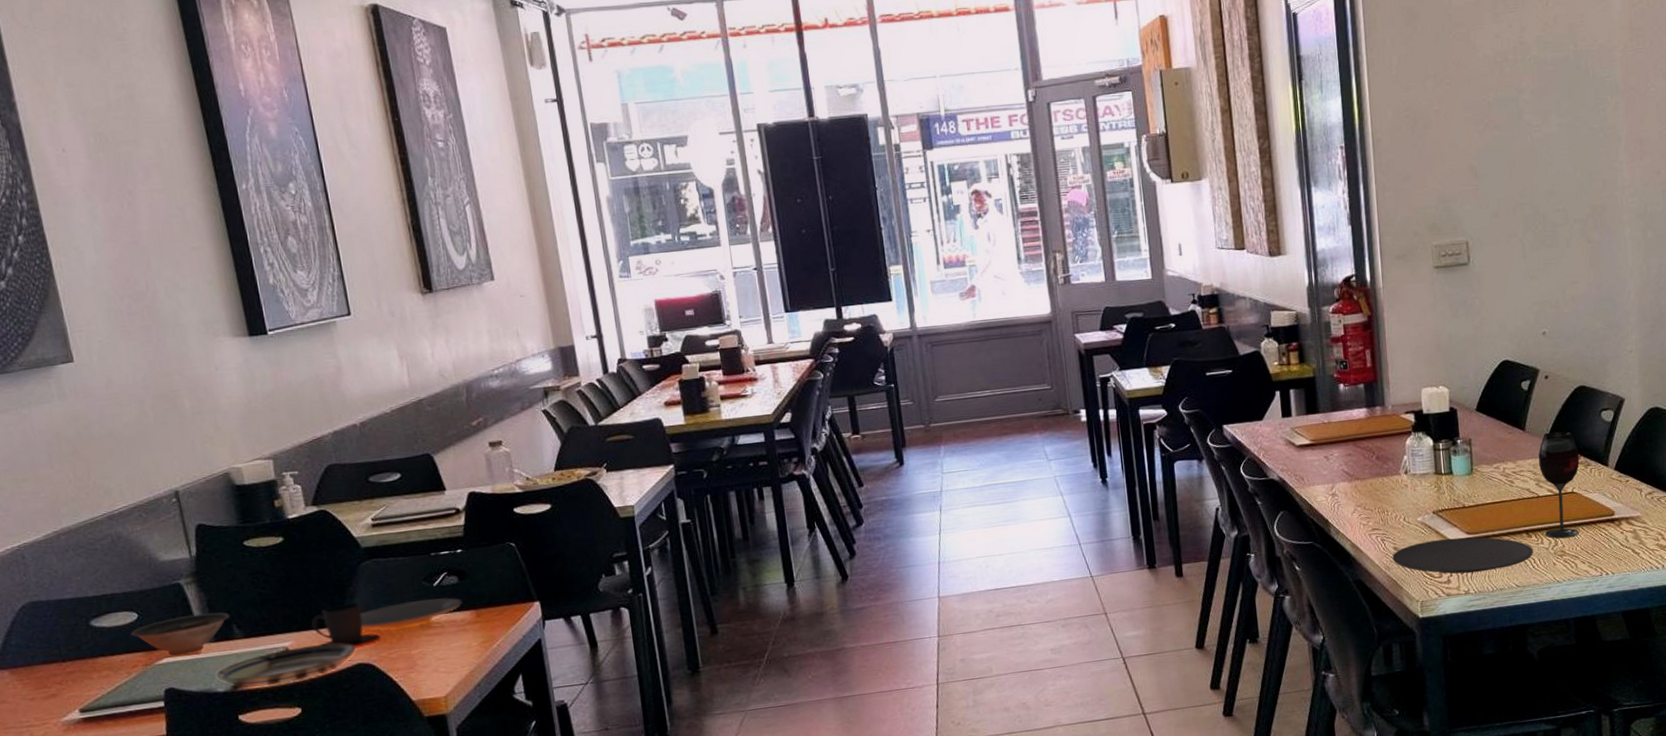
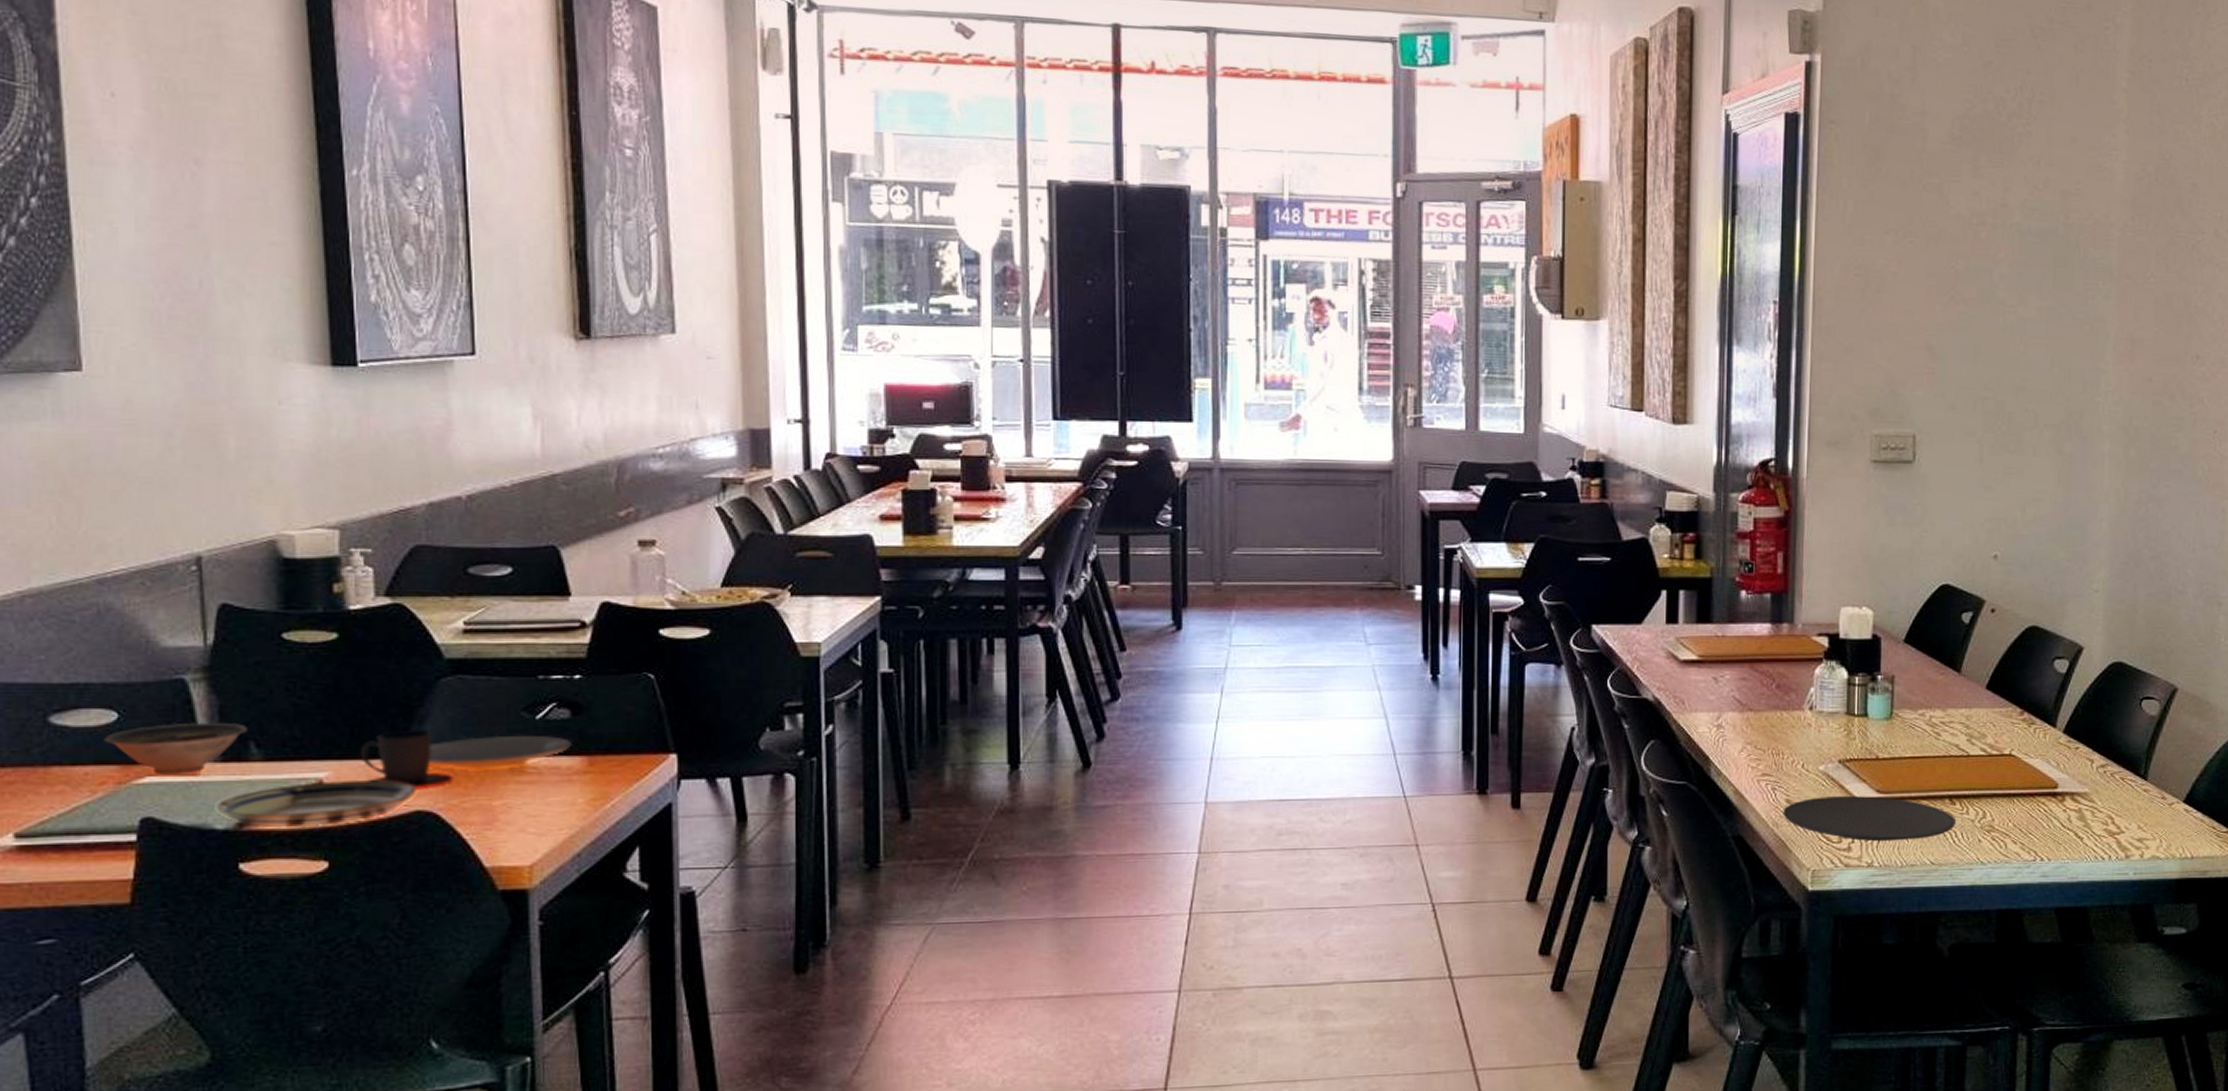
wineglass: present [1538,431,1579,539] -> none [1972,678,2022,810]

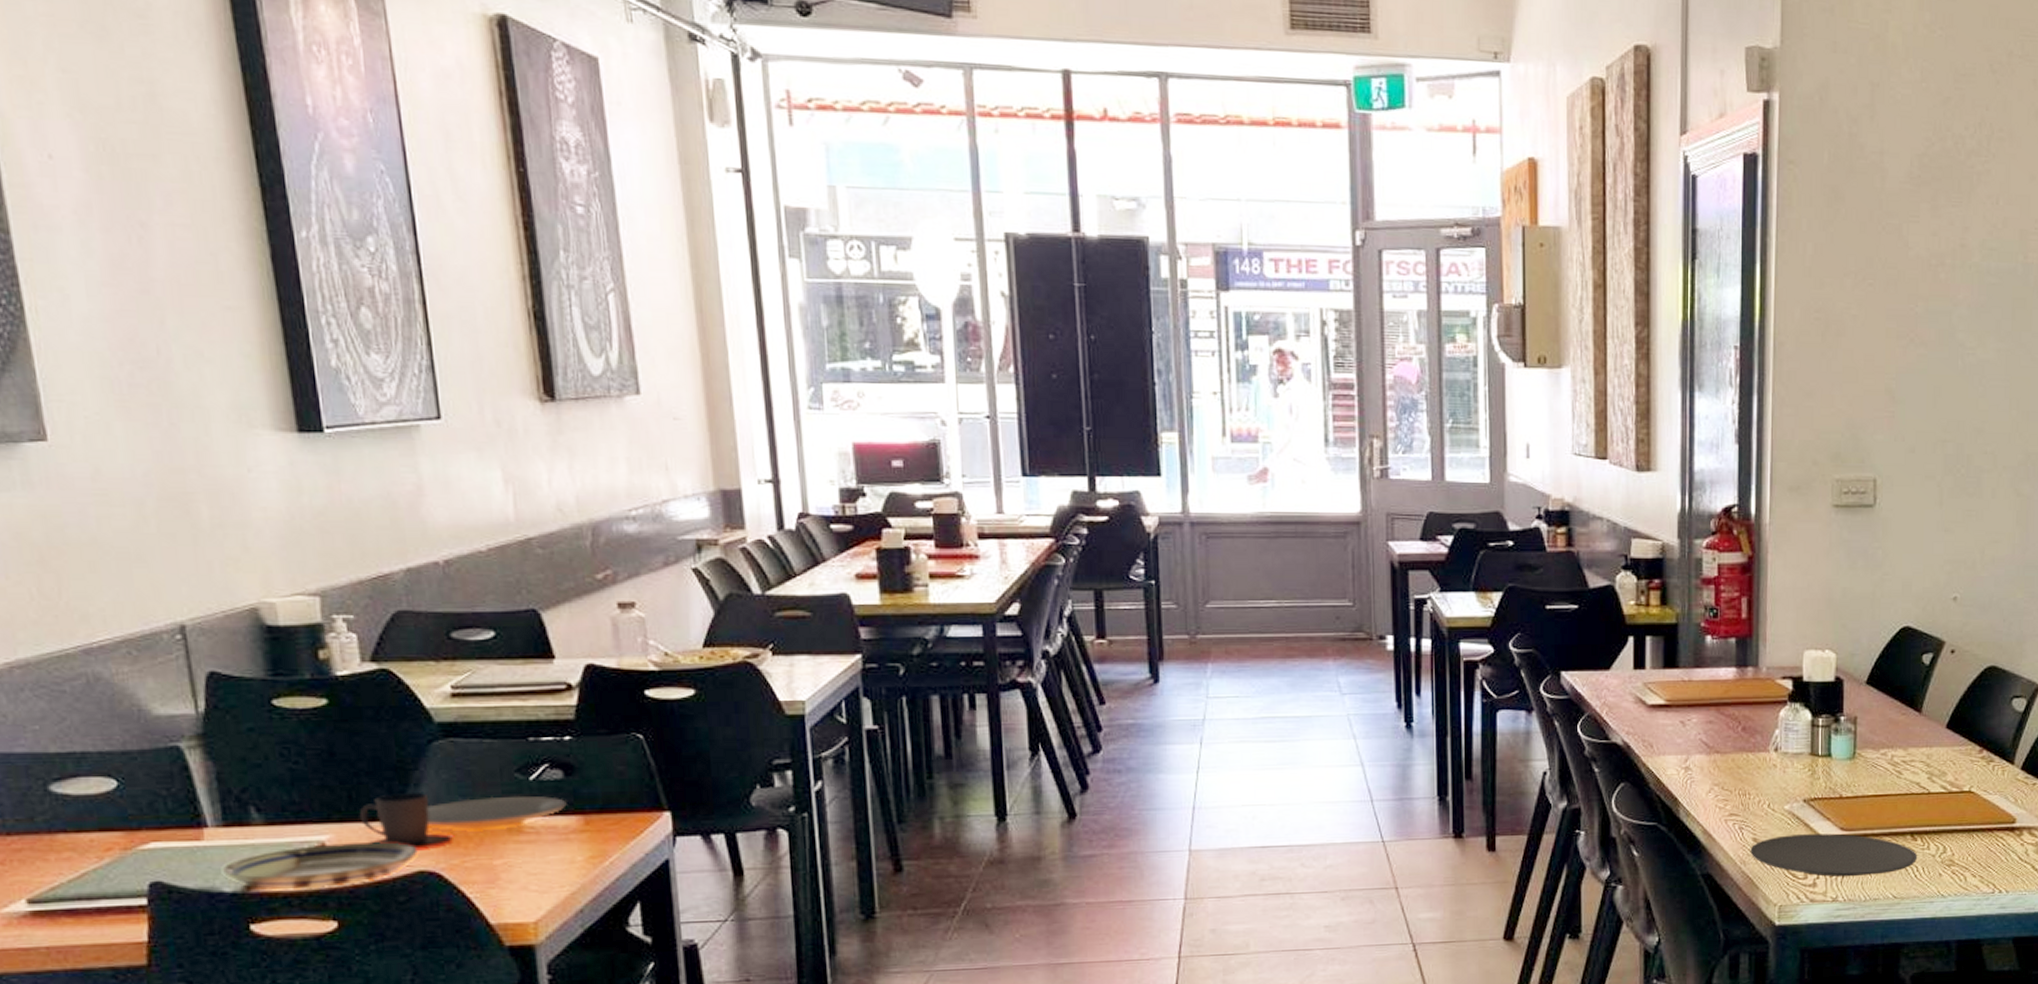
soup bowl: present [104,722,247,775] -> none [105,788,246,840]

